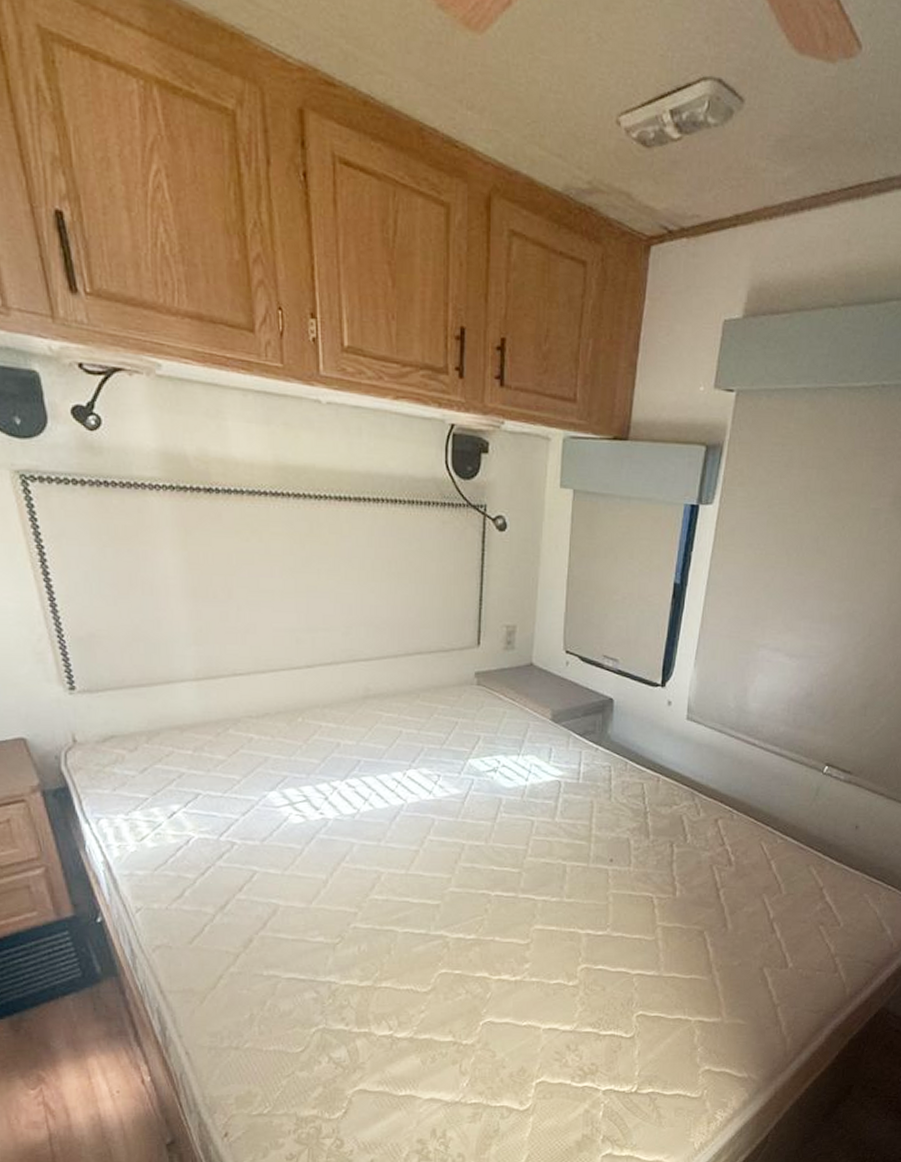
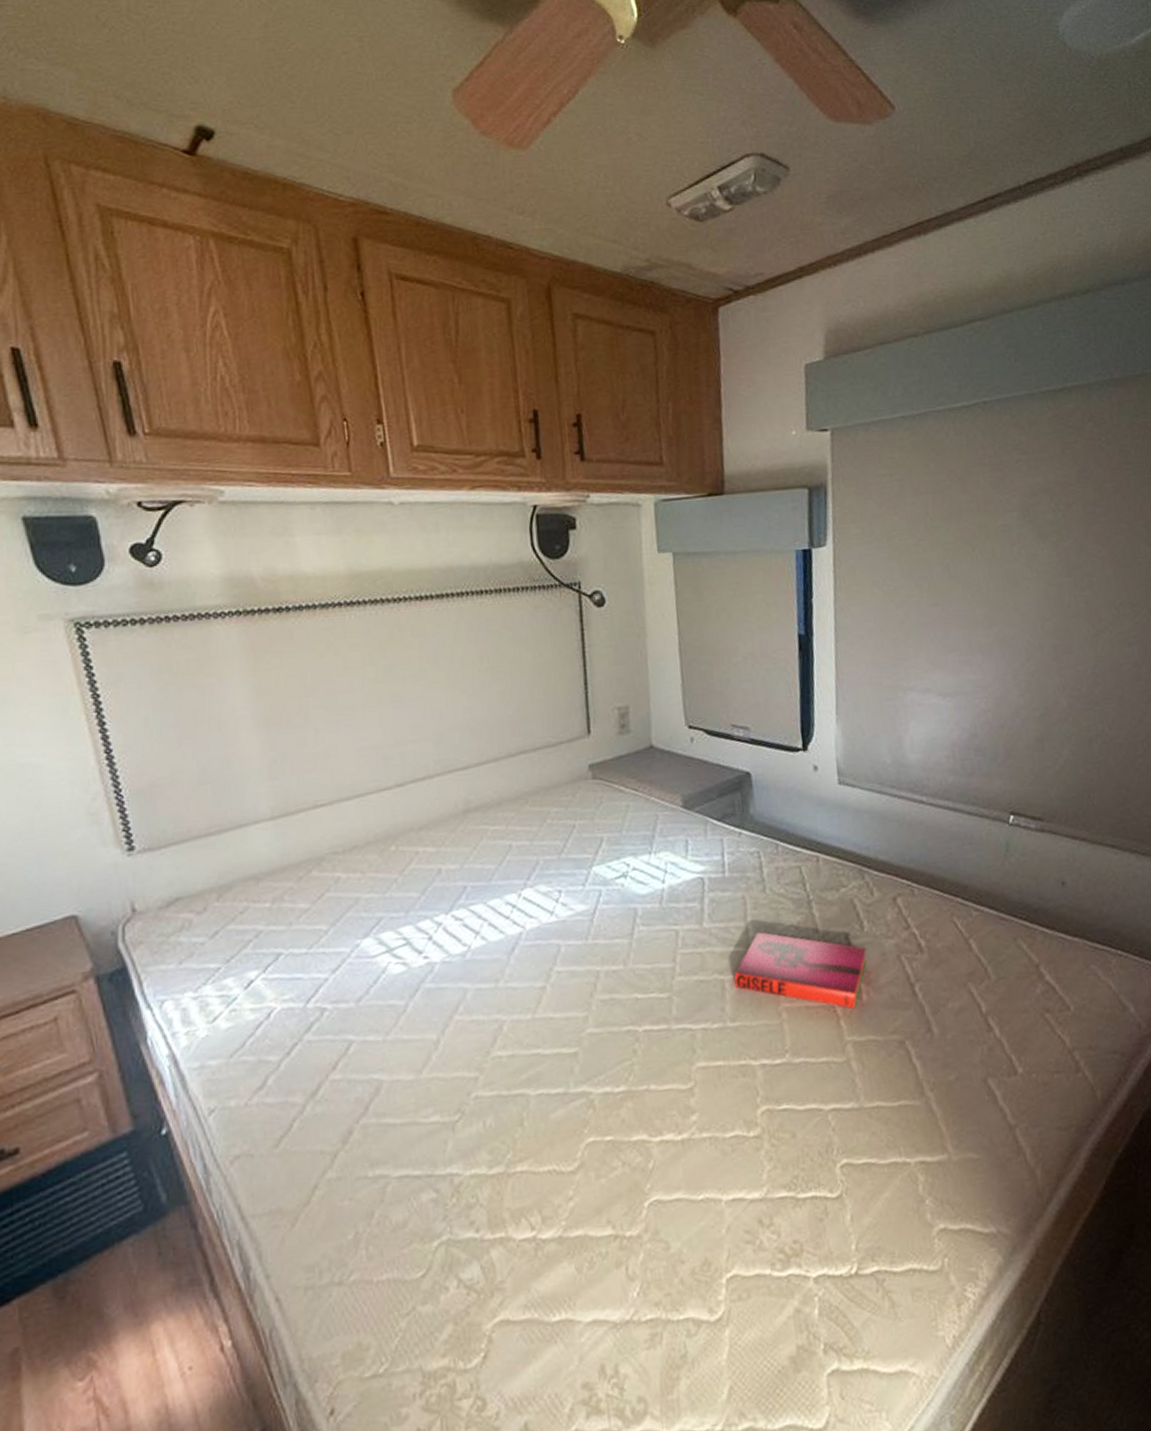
hardback book: none [574,831,686,901] -> present [734,932,866,1009]

